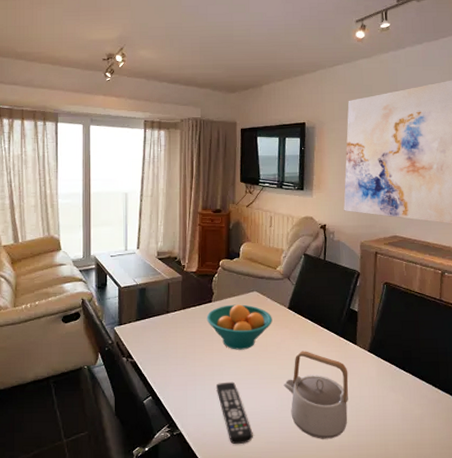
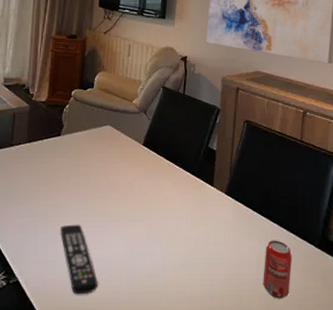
fruit bowl: present [206,304,272,350] -> none [54,139,125,189]
teapot: present [283,351,349,439] -> none [134,192,203,289]
beverage can: none [407,393,435,447] -> present [263,240,292,299]

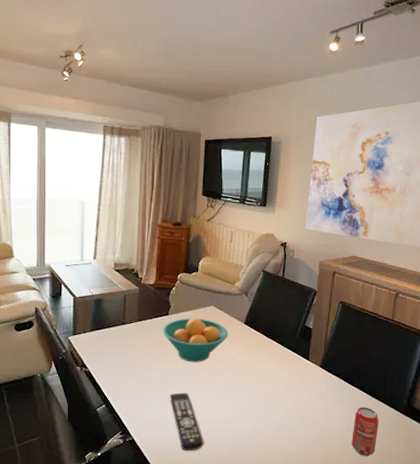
fruit bowl: none [54,139,125,189] -> present [162,318,228,362]

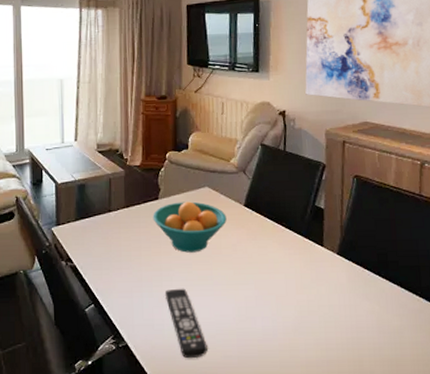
beverage can: present [351,407,379,456] -> none [384,302,417,364]

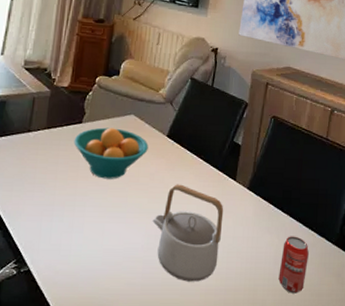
remote control: present [164,288,208,359] -> none [75,214,112,286]
teapot: none [240,253,315,354] -> present [152,184,224,282]
beverage can: none [384,302,417,364] -> present [278,236,309,293]

